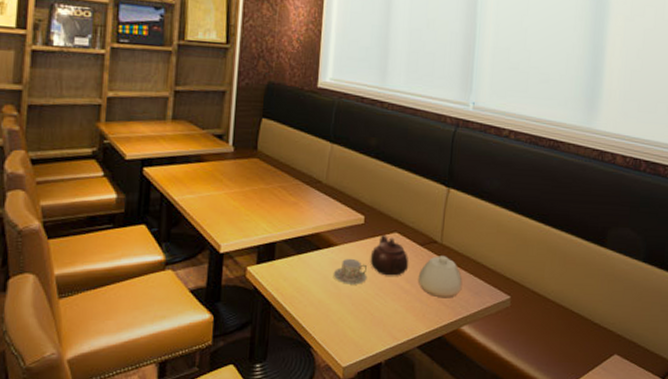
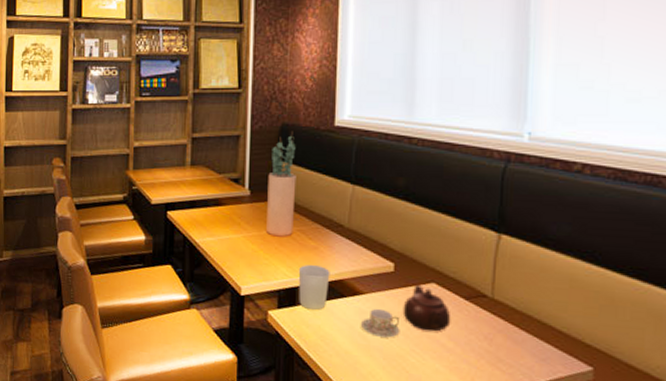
vase: none [249,89,281,194] -> present [266,131,296,237]
candle holder: none [277,220,308,264] -> present [298,265,330,311]
sugar bowl: present [417,256,463,298] -> none [463,312,523,363]

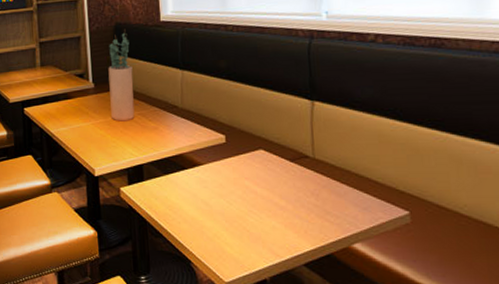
candle holder: present [298,265,330,311] -> none [142,144,171,184]
teacup: present [360,308,401,338] -> none [201,176,238,202]
teapot: present [402,284,451,331] -> none [237,152,281,191]

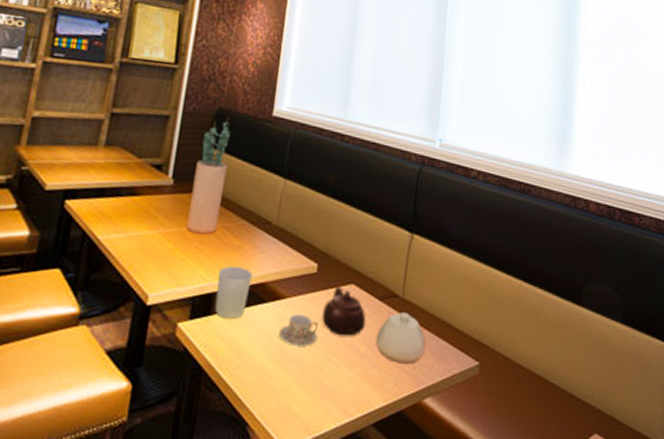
candle holder: none [142,144,171,184] -> present [214,266,253,320]
teacup: none [201,176,238,202] -> present [278,313,319,346]
teapot: none [237,152,281,191] -> present [321,286,366,335]
sugar bowl: none [292,171,347,214] -> present [375,312,426,364]

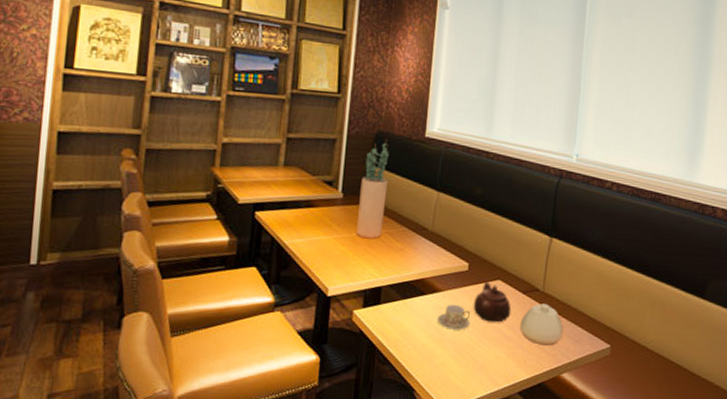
candle holder: present [214,266,253,320] -> none [383,265,413,309]

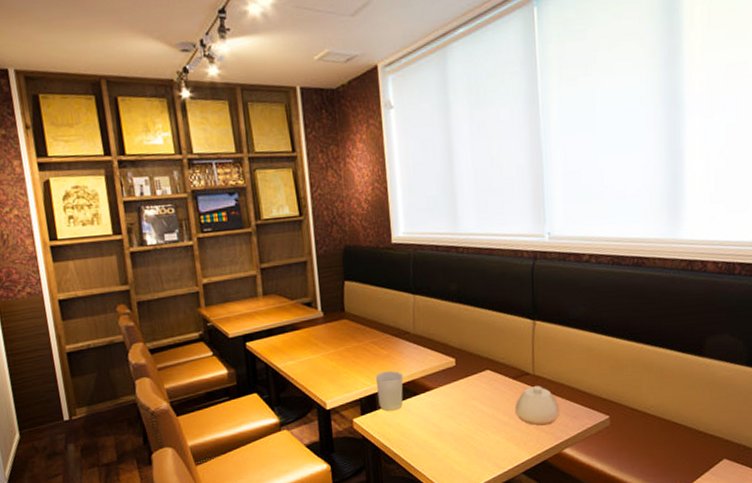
vase: present [356,138,389,239] -> none [338,251,367,351]
candle holder: none [383,265,413,309] -> present [375,371,404,412]
teacup: present [437,304,471,330] -> none [433,399,466,424]
teapot: present [473,281,512,322] -> none [466,373,505,410]

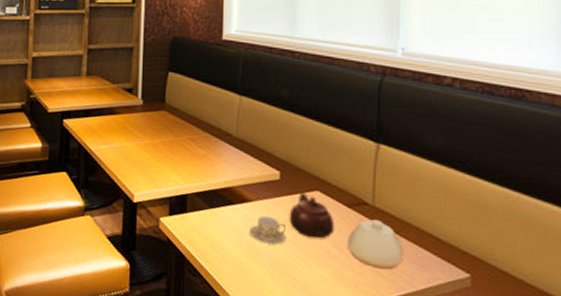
candle holder: present [375,371,404,412] -> none [189,172,219,218]
teacup: none [433,399,466,424] -> present [248,215,287,245]
teapot: none [466,373,505,410] -> present [289,192,335,238]

